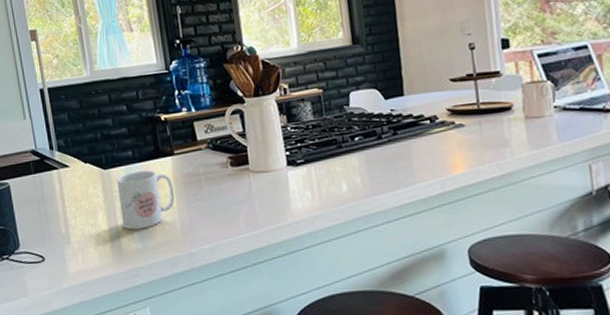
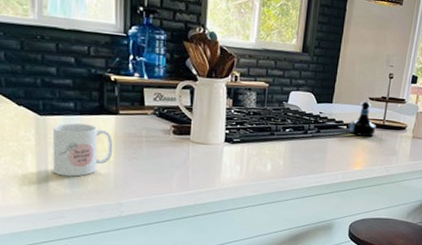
tequila bottle: none [432,84,471,130] -> present [349,101,376,137]

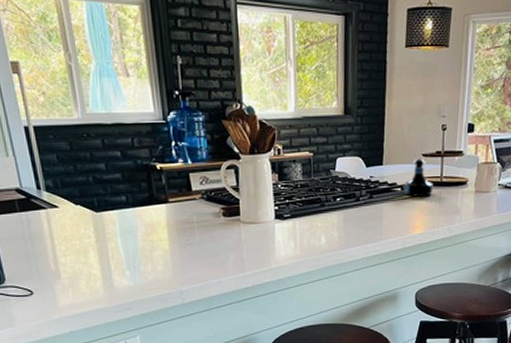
mug: present [52,123,114,177] -> none [109,216,168,269]

